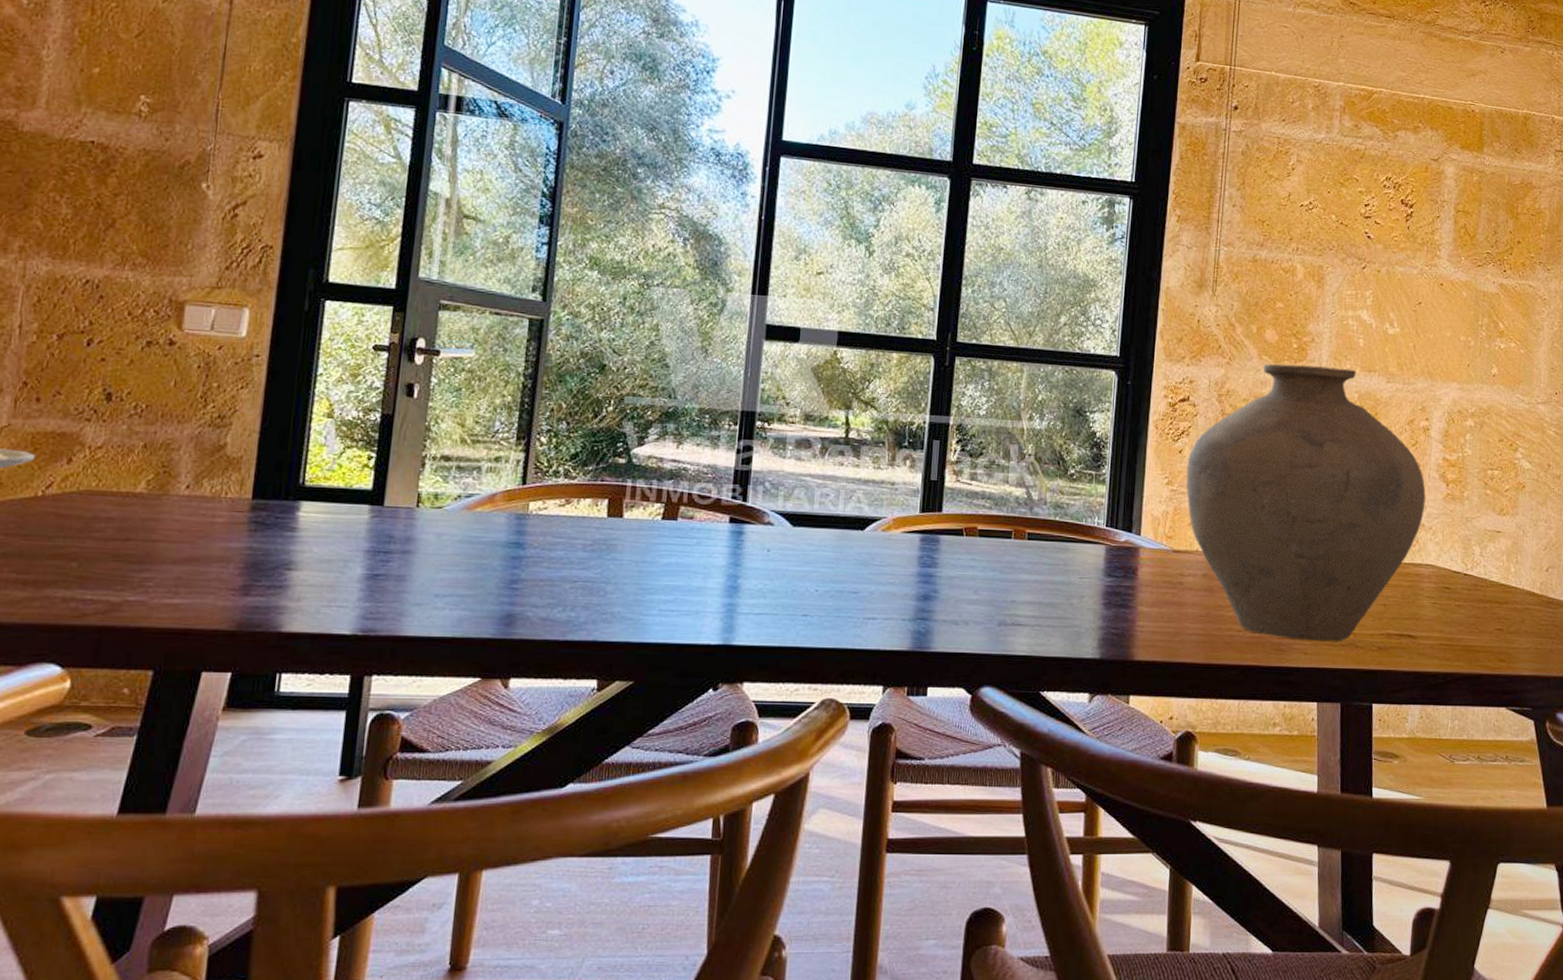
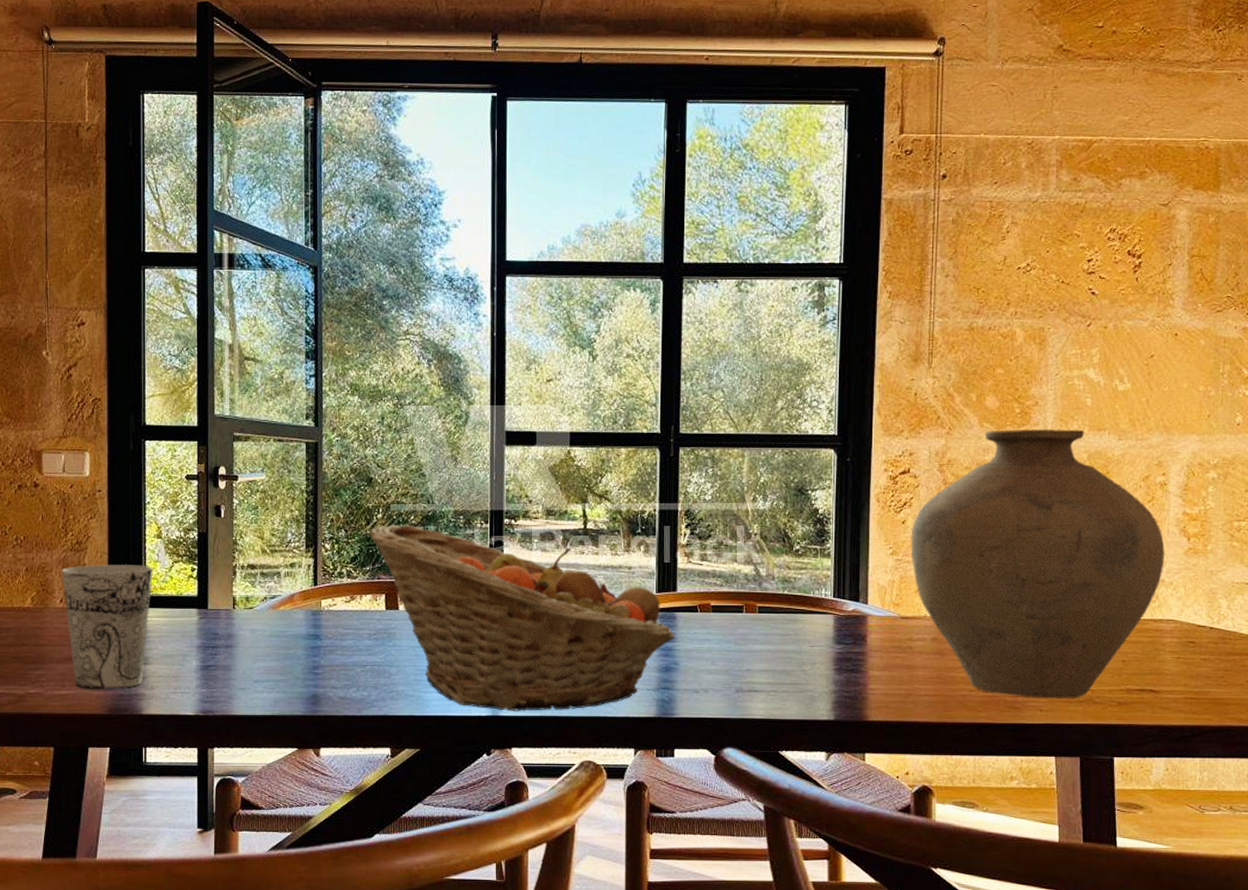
cup: none [192,445,317,600] -> present [61,565,153,690]
fruit basket: none [596,419,937,640] -> present [370,524,675,711]

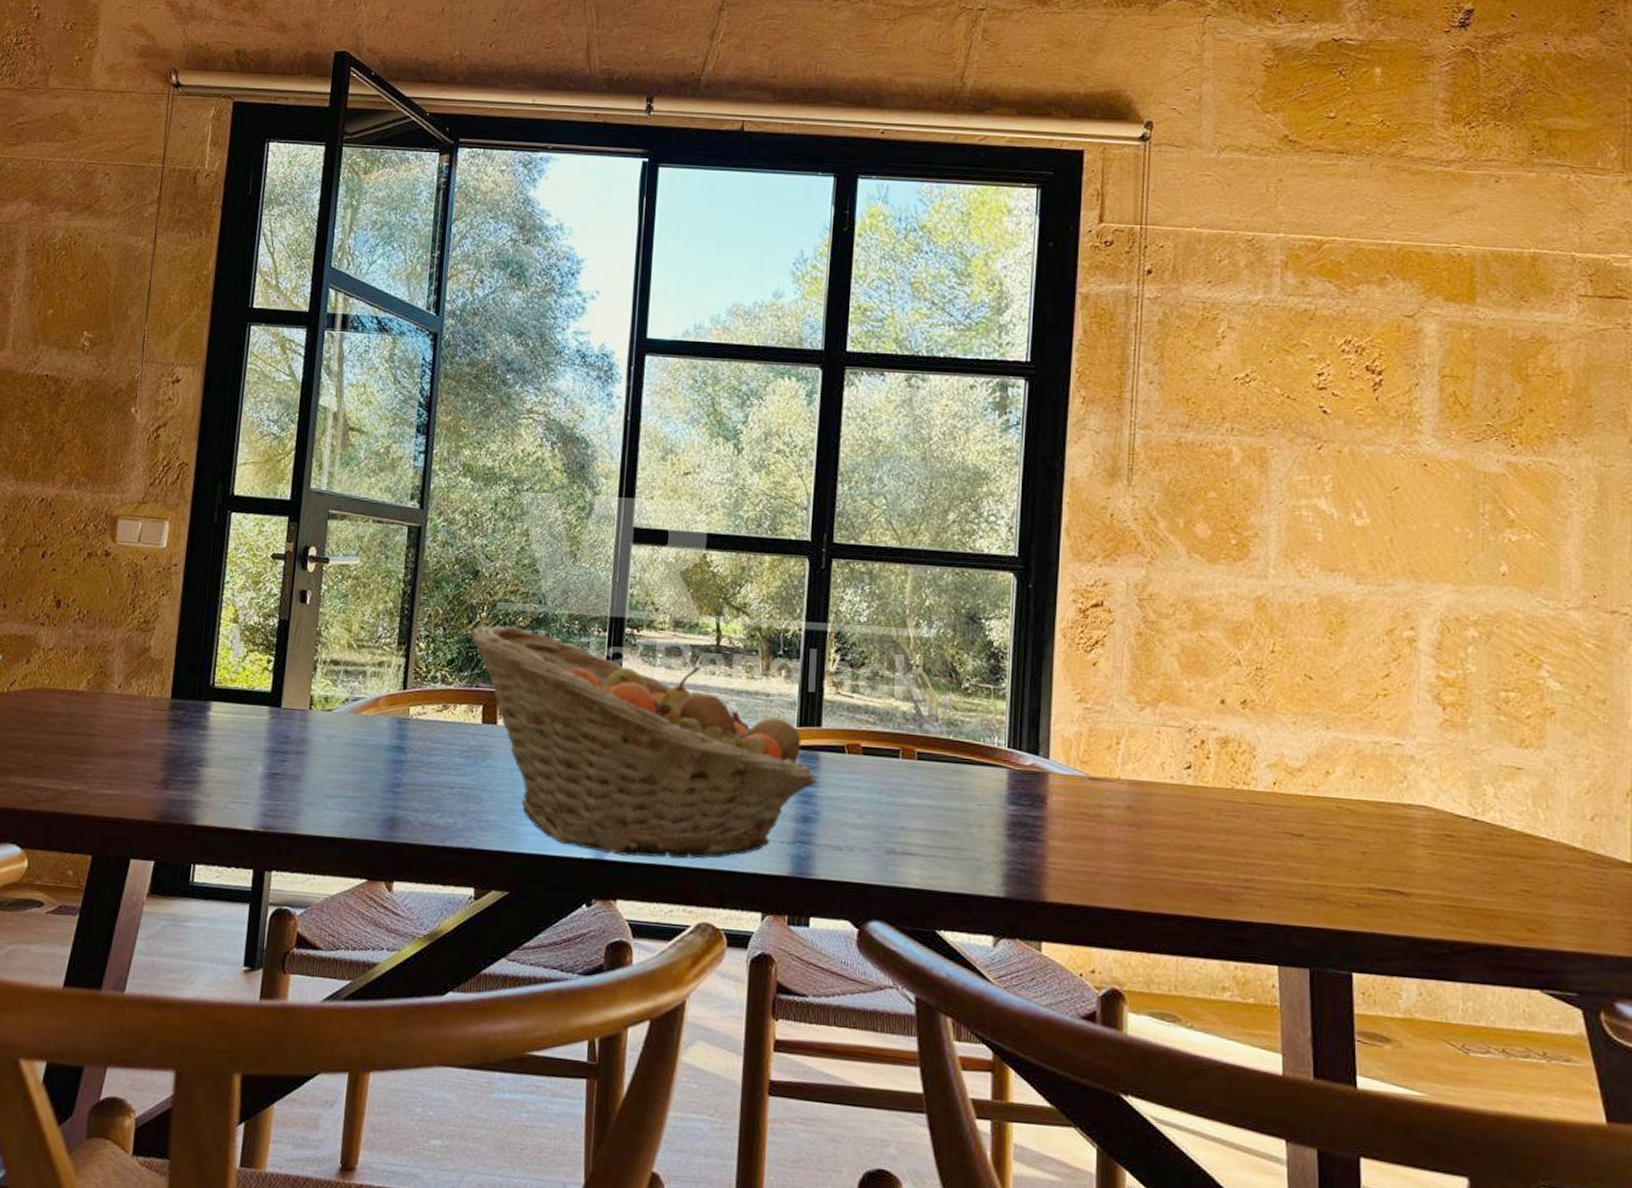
cup: present [61,565,153,690] -> none [122,648,225,794]
vase: present [910,429,1165,699] -> none [1102,563,1414,895]

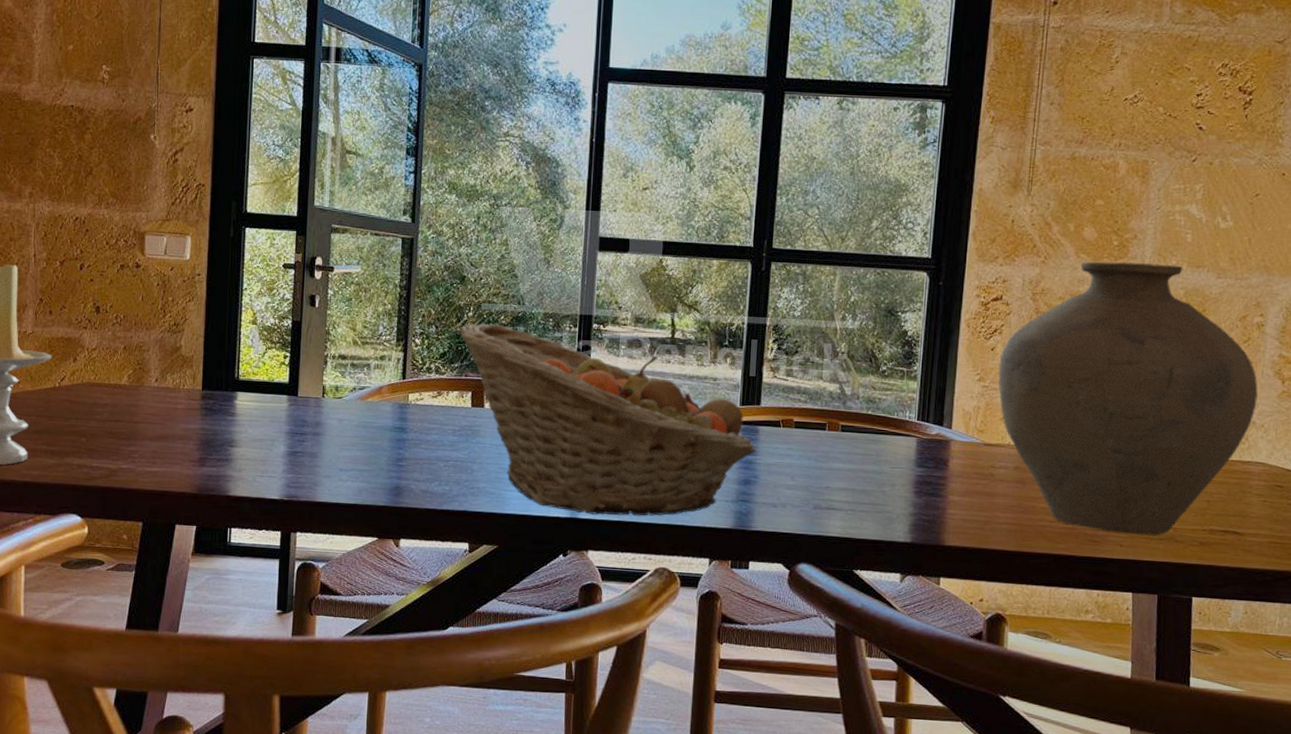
vase: none [1102,563,1414,895] -> present [998,262,1258,536]

